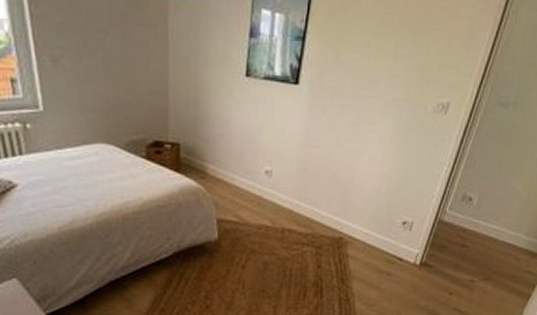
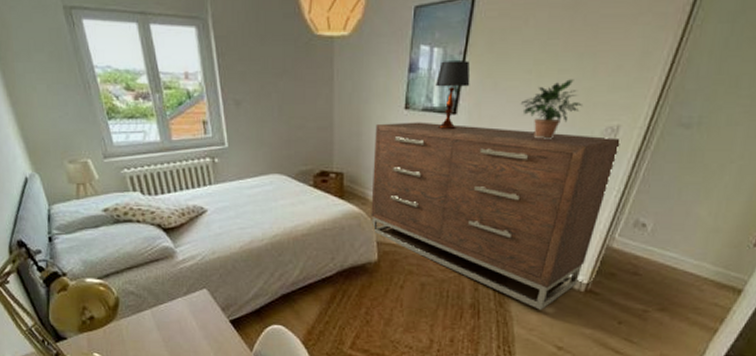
dresser: none [210,90,450,285] -> present [371,122,620,310]
table lamp: none [277,28,312,100] -> present [435,61,471,129]
potted plant: none [361,55,418,114] -> present [521,79,584,139]

